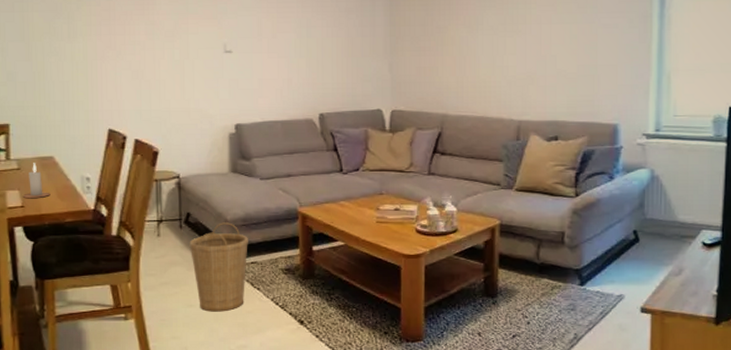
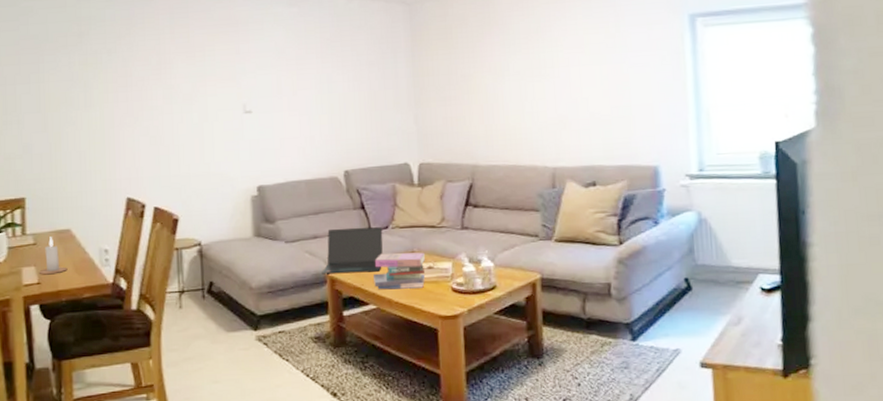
basket: present [189,222,248,312] -> none [213,290,275,388]
laptop: none [294,168,354,211] -> present [322,227,383,275]
books: none [343,194,392,228] -> present [374,252,425,290]

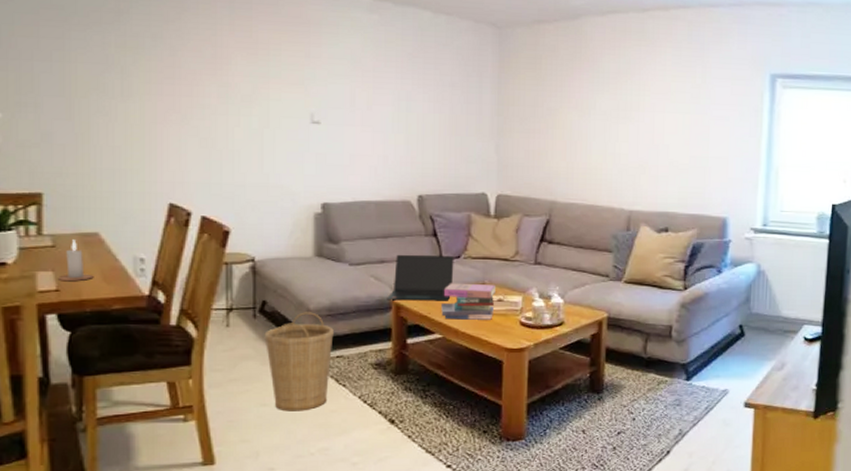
basket: none [213,290,275,388] -> present [264,312,334,412]

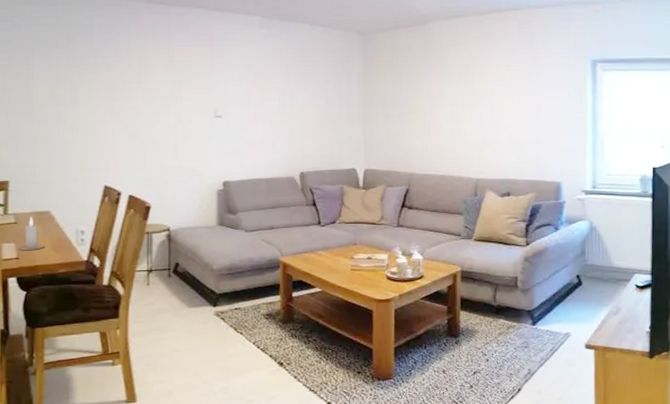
basket: present [264,312,334,412] -> none [177,271,233,356]
laptop: present [387,254,454,301] -> none [276,221,331,260]
books: present [441,283,495,320] -> none [321,244,365,276]

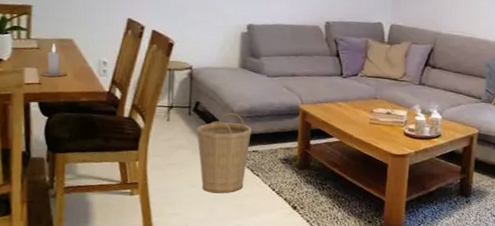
basket: none [177,271,233,356] -> present [196,113,252,194]

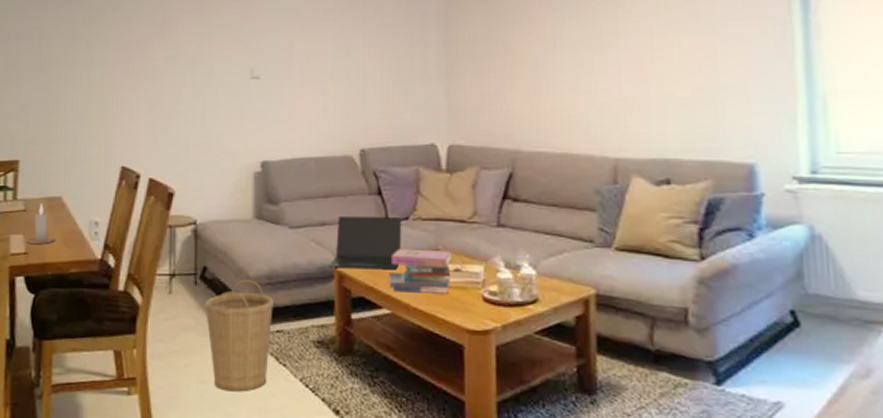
laptop: none [296,70,353,111] -> present [329,215,402,270]
books: none [339,96,385,129] -> present [389,248,451,294]

